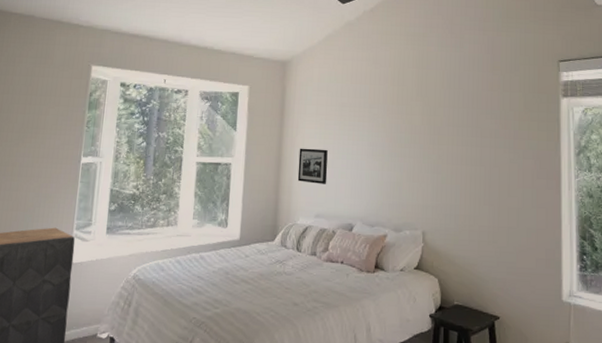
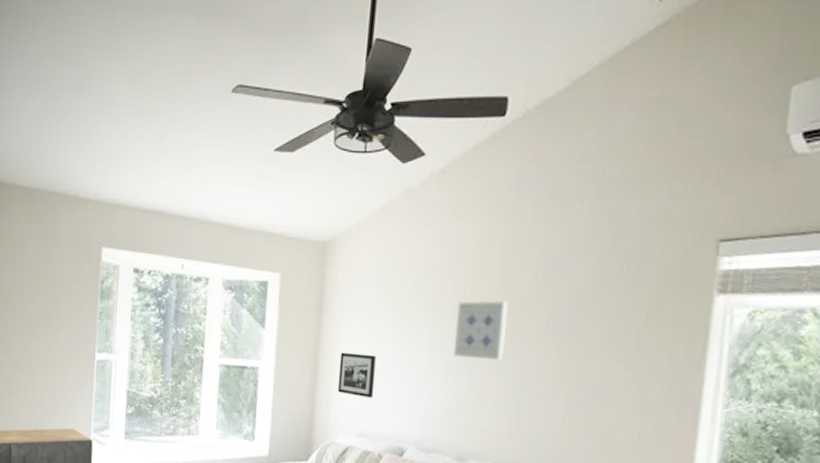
wall art: none [387,105,425,150] -> present [454,301,509,360]

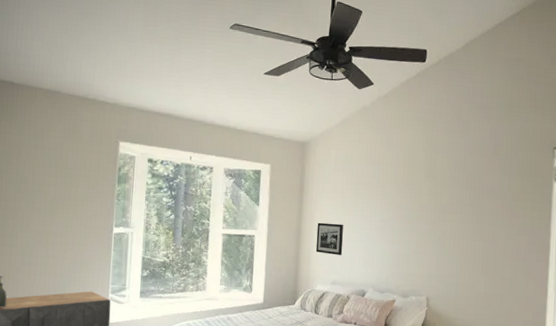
wall art: present [454,301,509,360] -> none [397,185,432,226]

